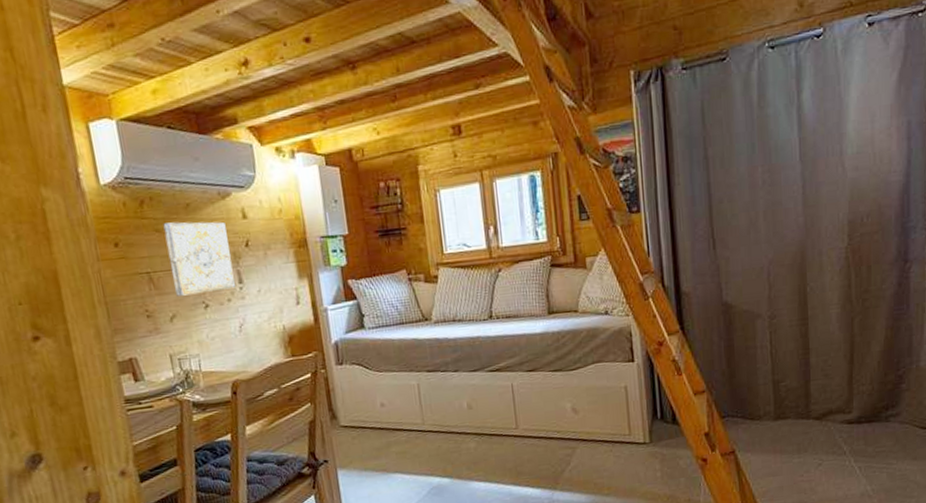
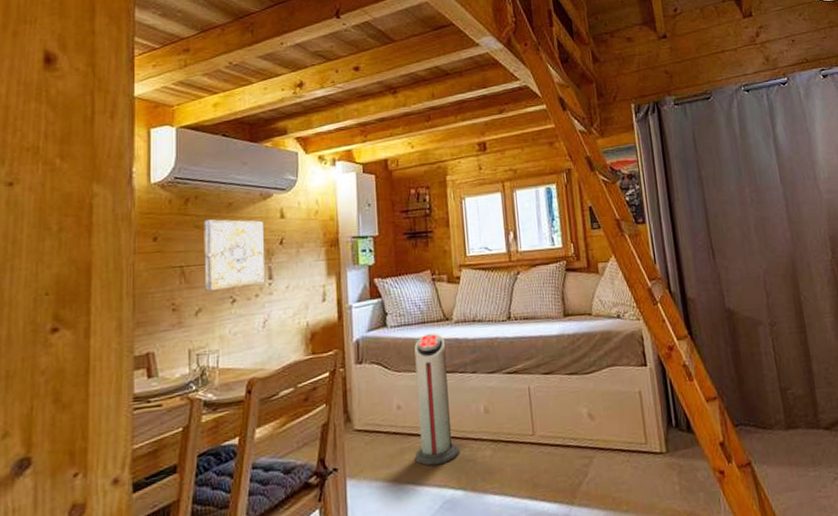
air purifier: none [394,333,444,457] -> present [414,333,459,466]

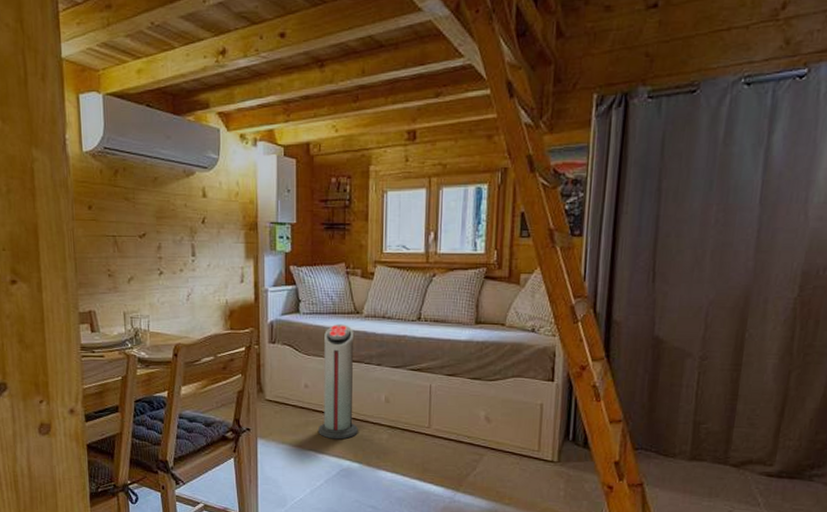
wall art: present [204,219,266,291] -> none [132,193,189,261]

